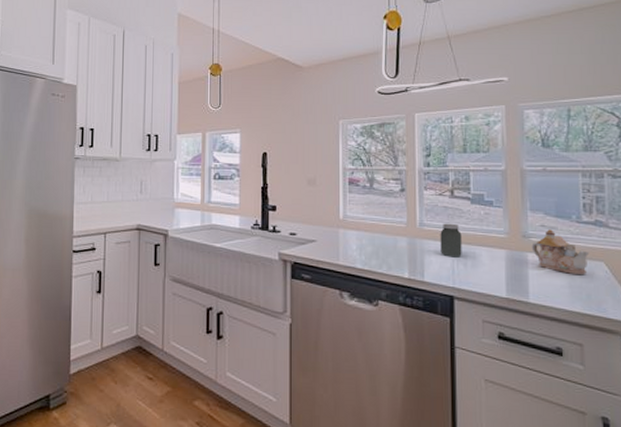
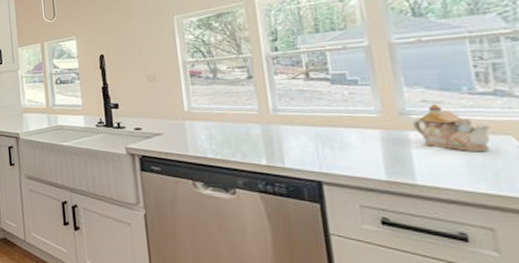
jar: present [440,223,462,258] -> none [298,106,327,142]

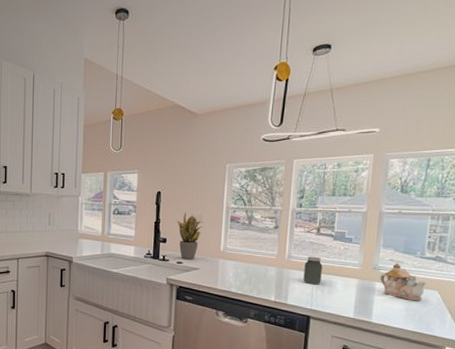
potted plant: none [127,73,159,125] -> present [177,212,203,260]
jar: none [298,106,327,142] -> present [303,256,323,285]

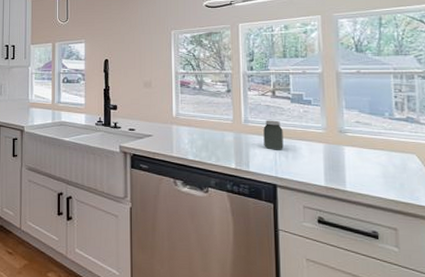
potted plant: present [177,212,203,260] -> none [126,79,153,127]
teapot: present [379,263,427,301] -> none [347,125,402,167]

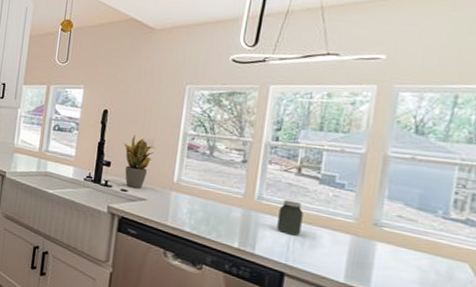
potted plant: none [126,79,153,127] -> present [124,135,155,189]

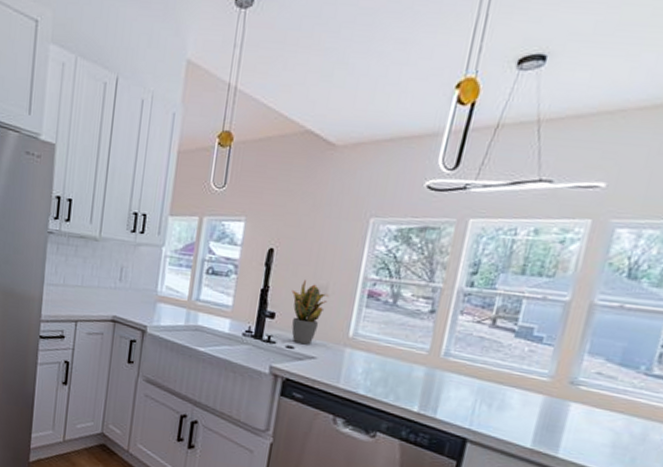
jar: present [277,199,304,236] -> none [463,356,494,397]

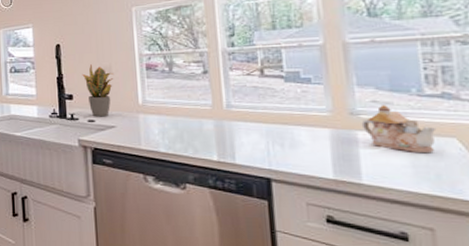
teapot: none [577,378,650,436] -> present [361,105,437,154]

